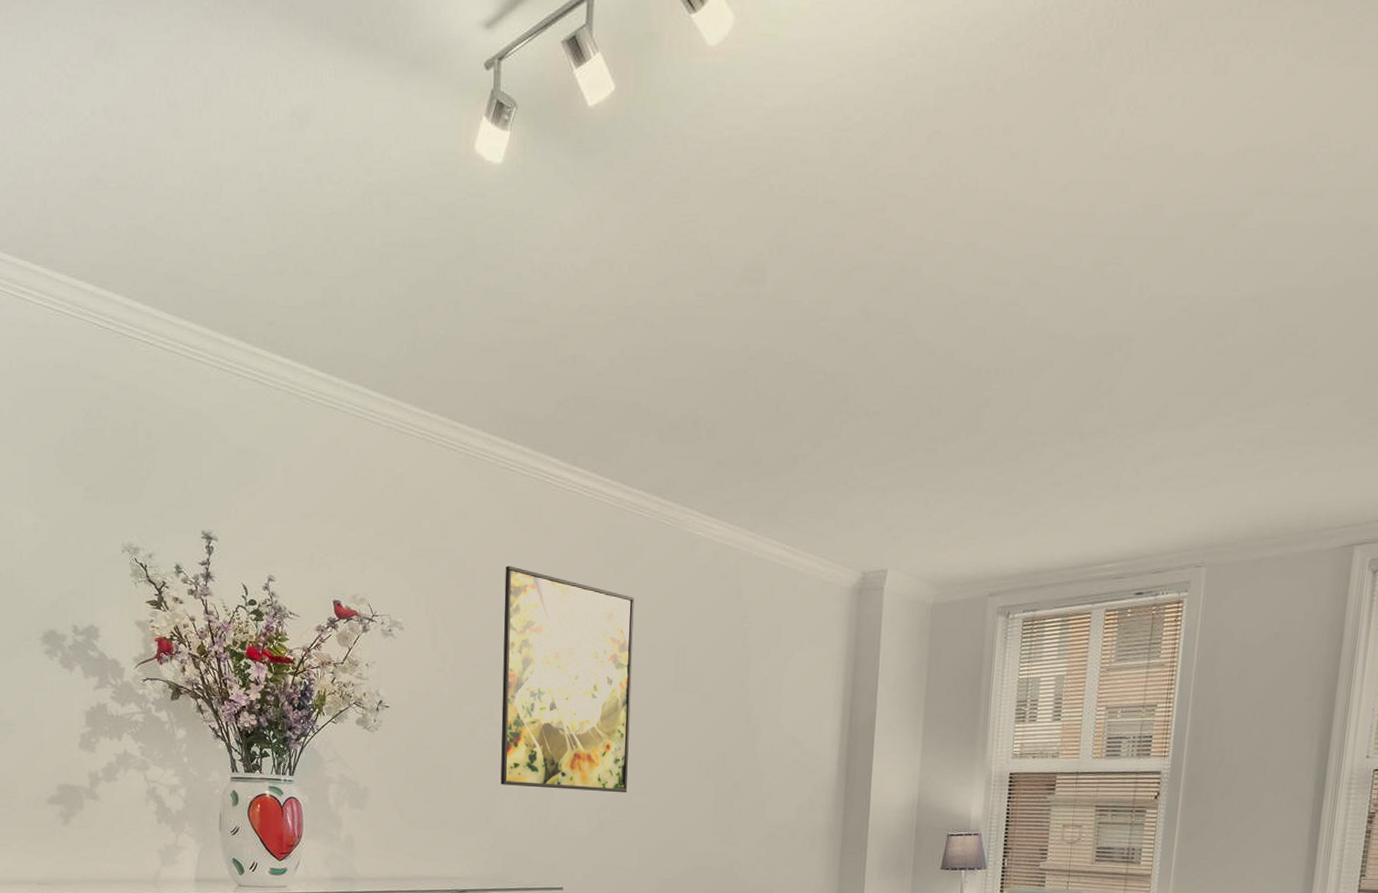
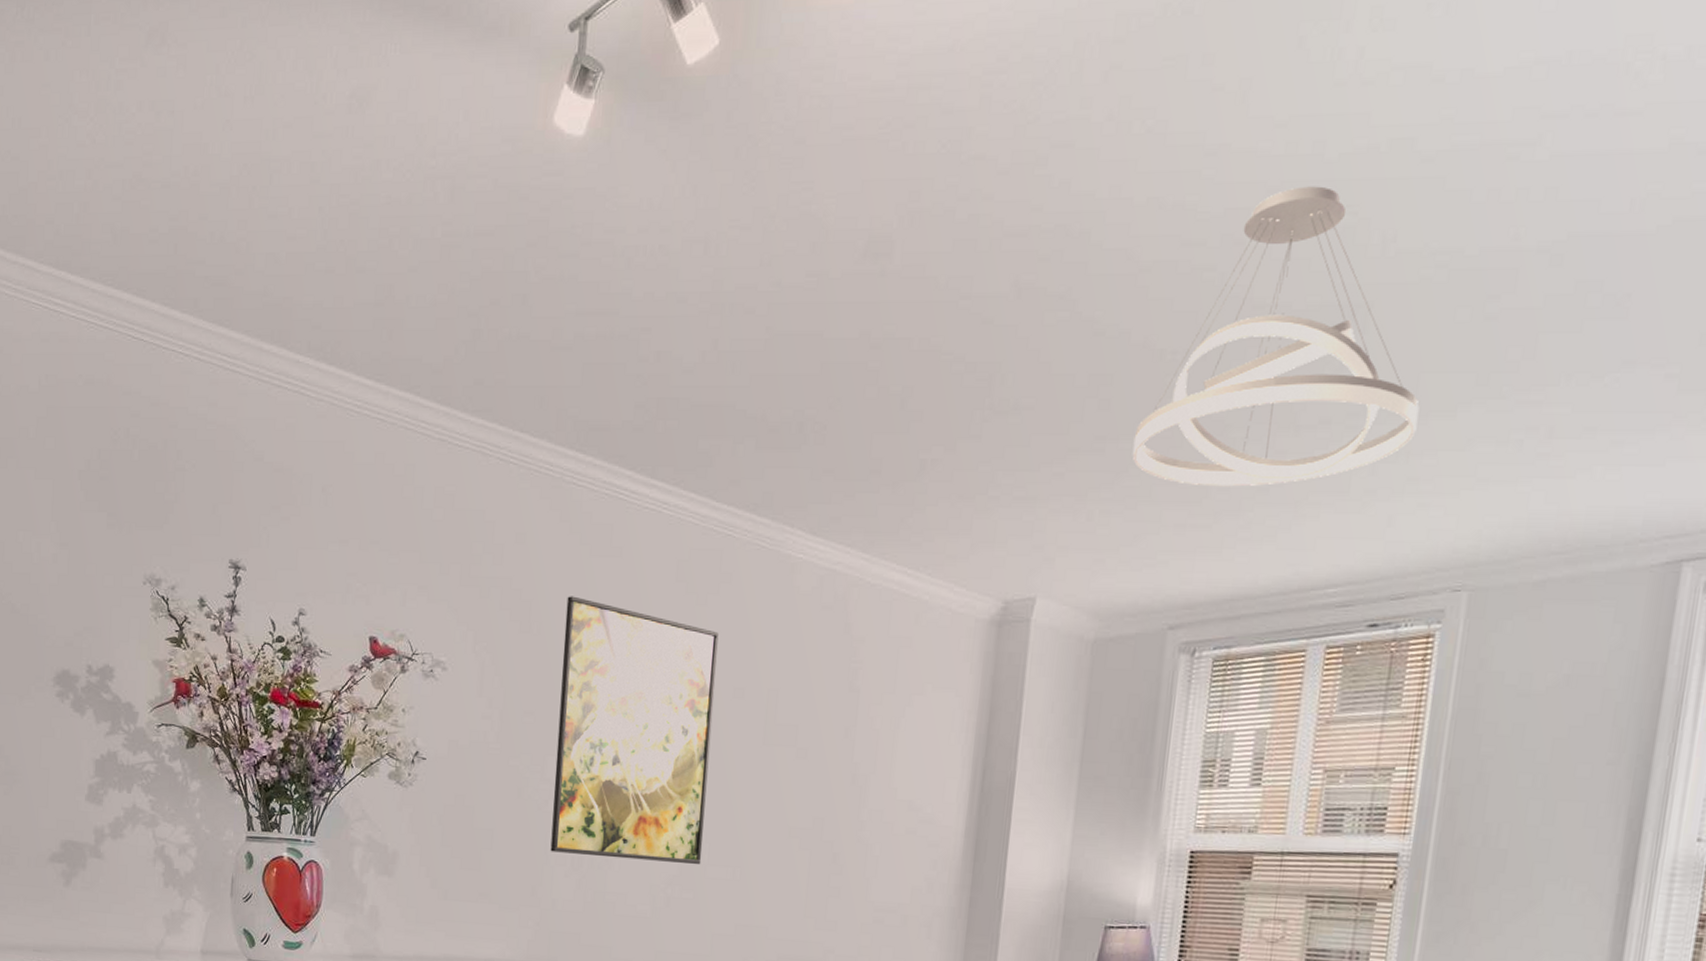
pendant light: none [958,240,1169,482] -> present [1132,186,1419,487]

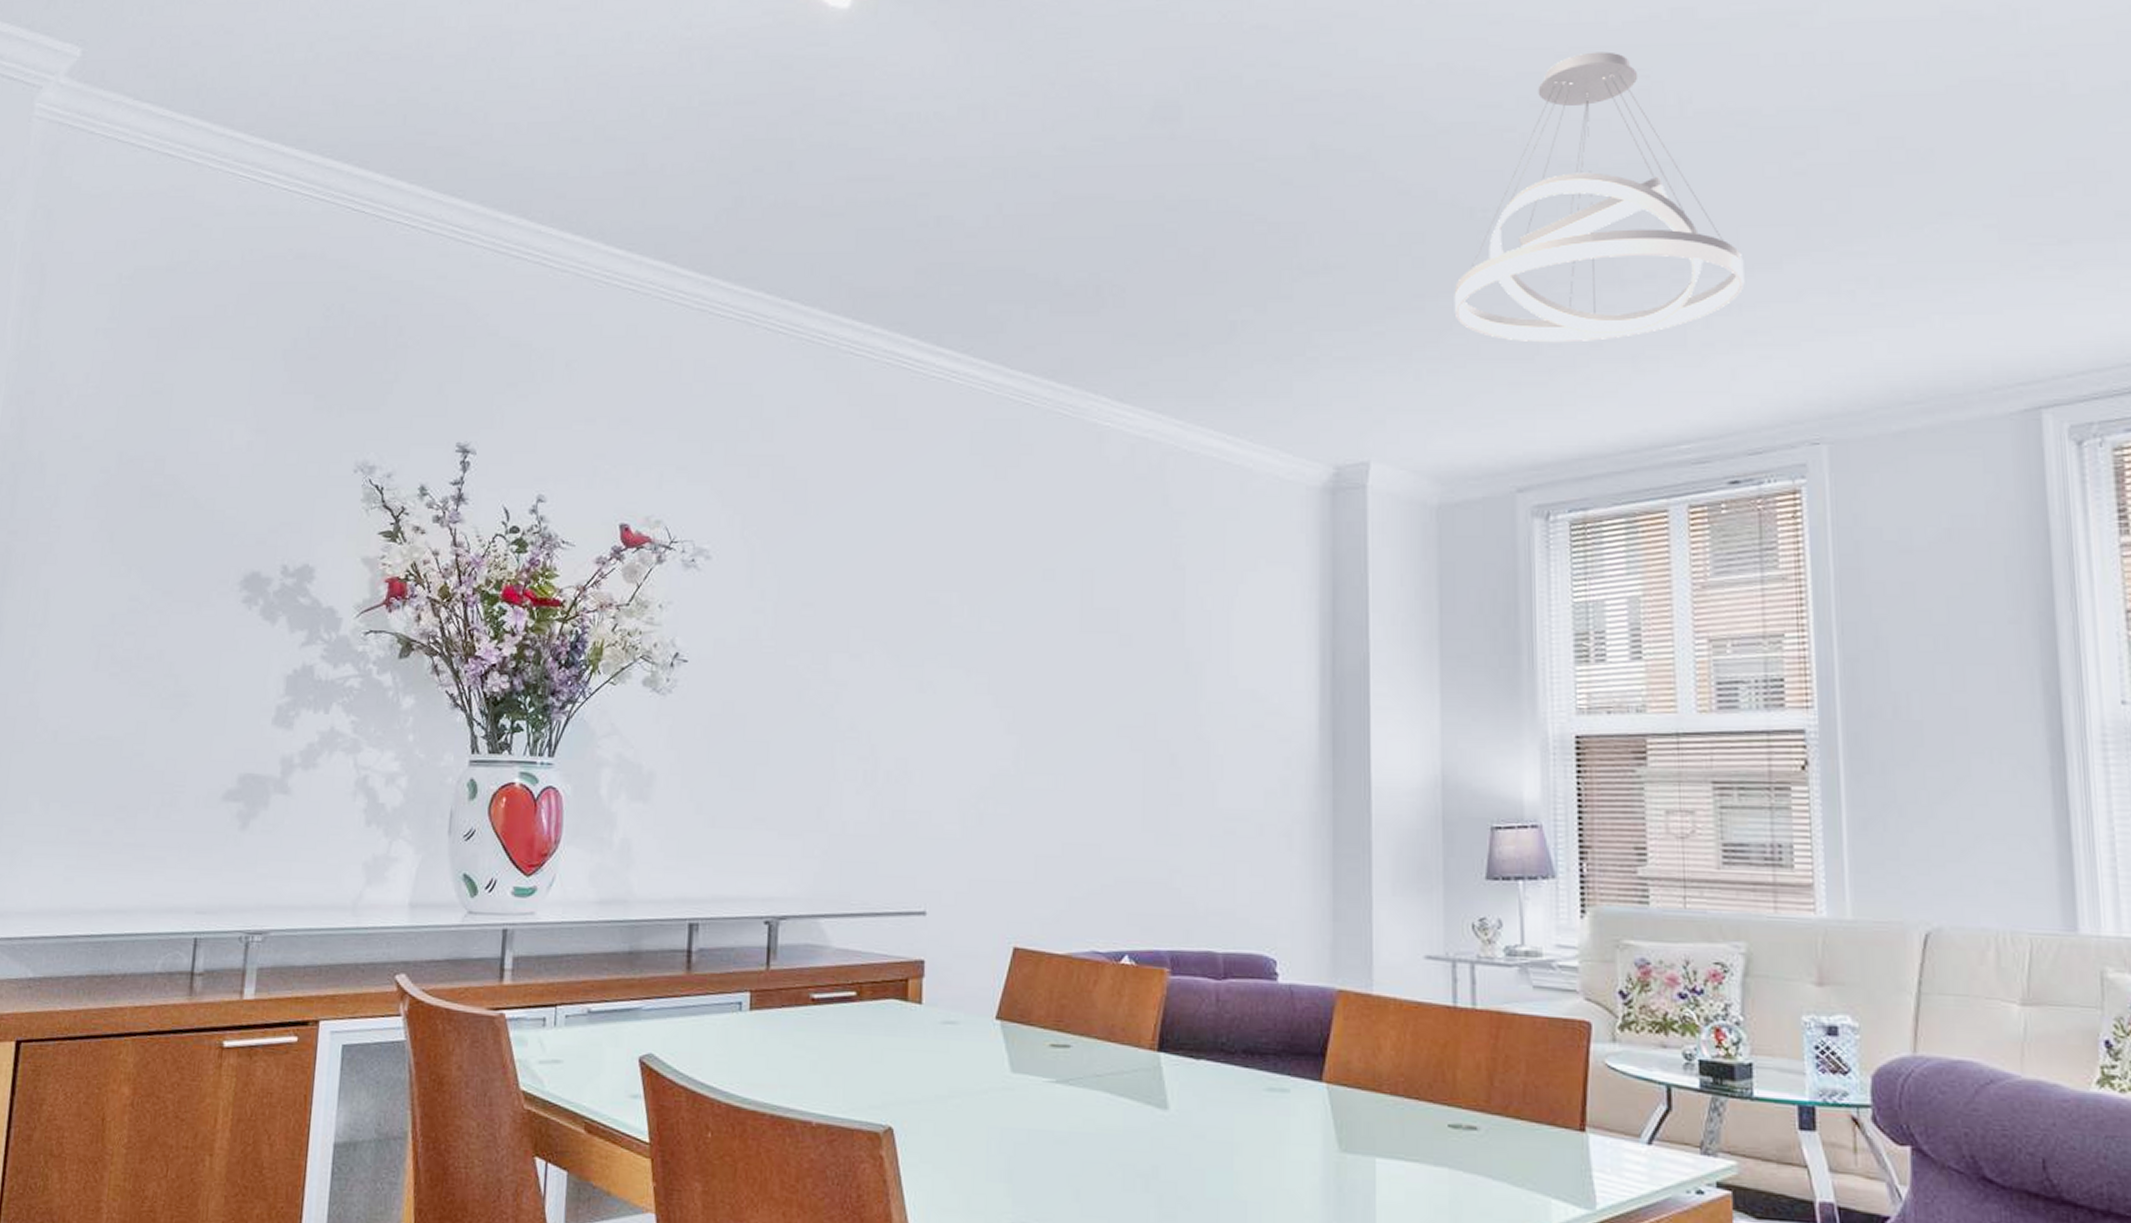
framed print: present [550,596,719,865] -> none [838,473,1022,774]

